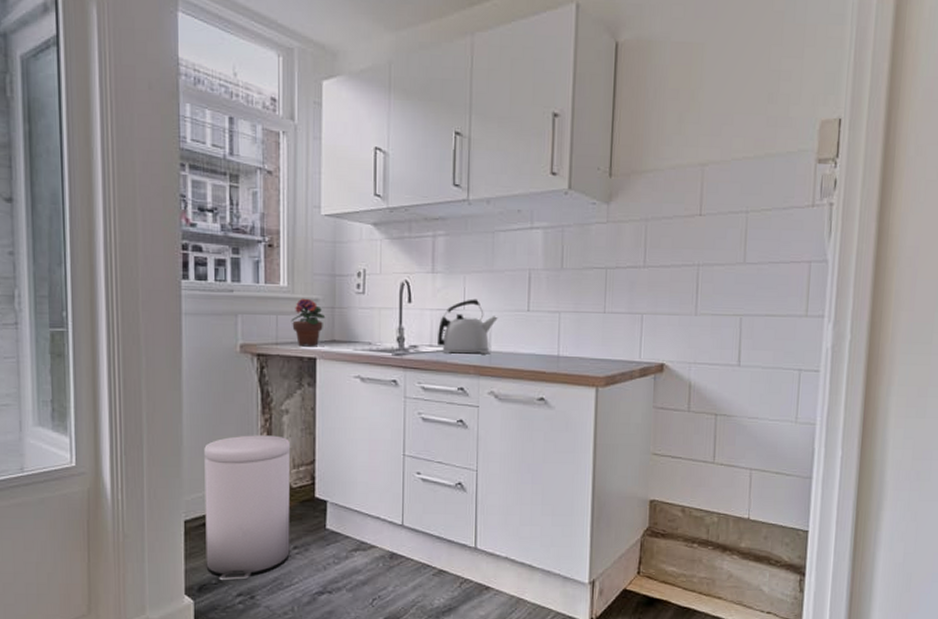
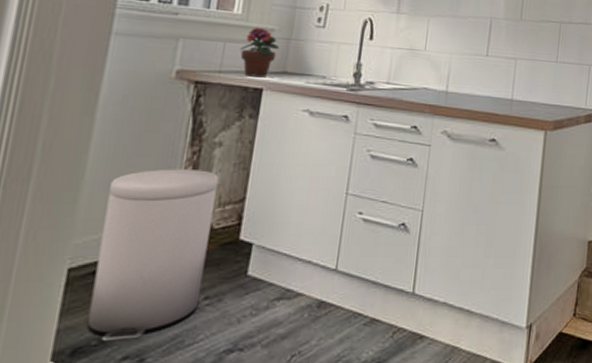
kettle: present [436,299,498,355] -> none [394,40,458,95]

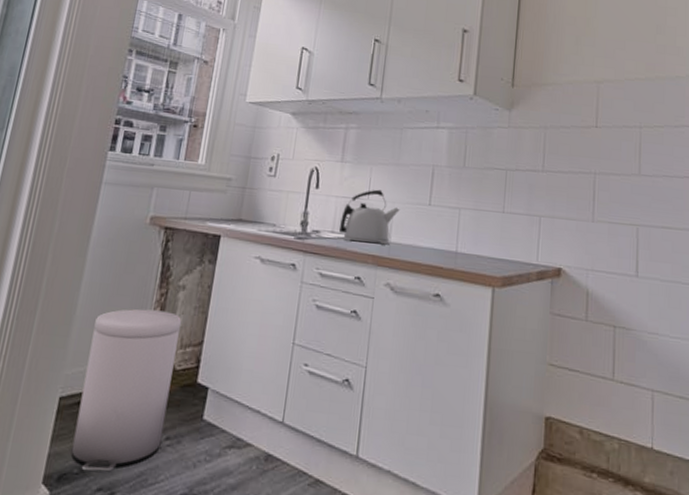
potted flower: present [239,27,280,78] -> none [202,176,236,224]
kettle: none [394,40,458,95] -> present [338,189,400,245]

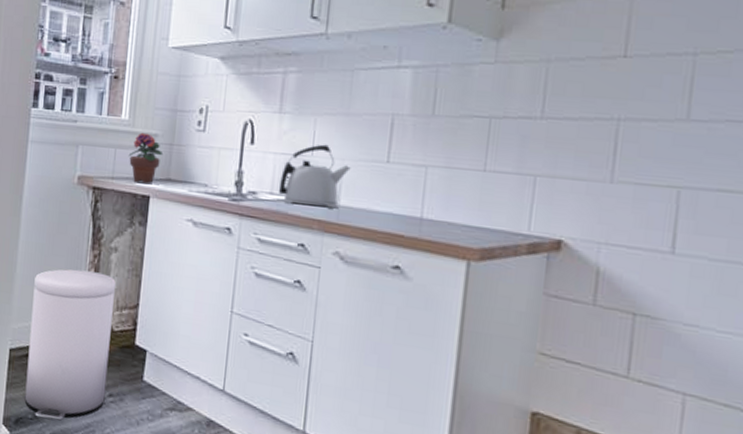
potted flower: none [202,176,236,224] -> present [128,132,164,184]

